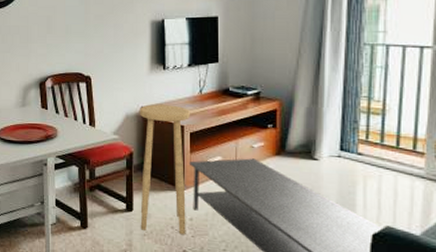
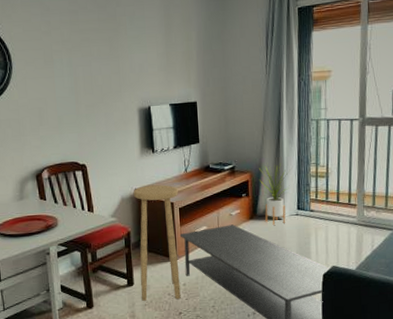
house plant: none [291,92,332,165] -> present [259,163,290,225]

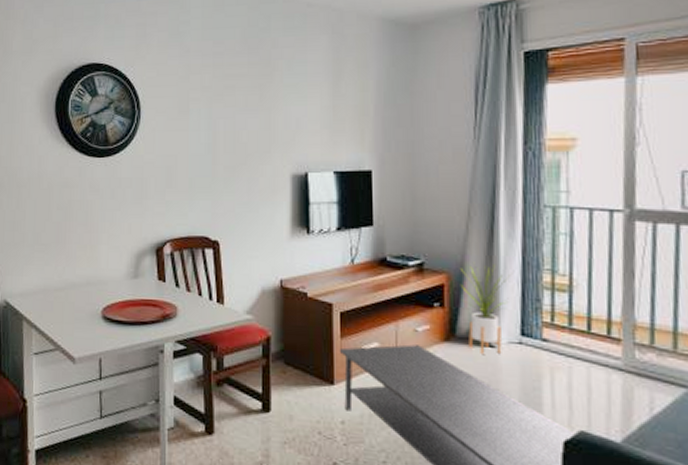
stool: present [133,185,181,301] -> none [278,277,340,443]

